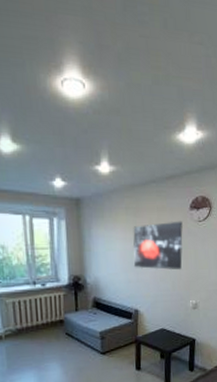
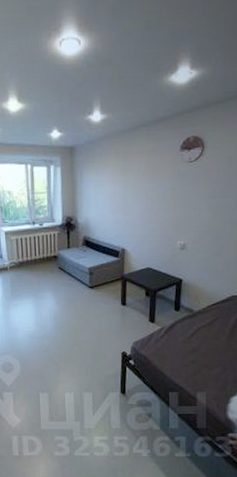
wall art: present [132,221,183,270] -> none [121,162,172,211]

